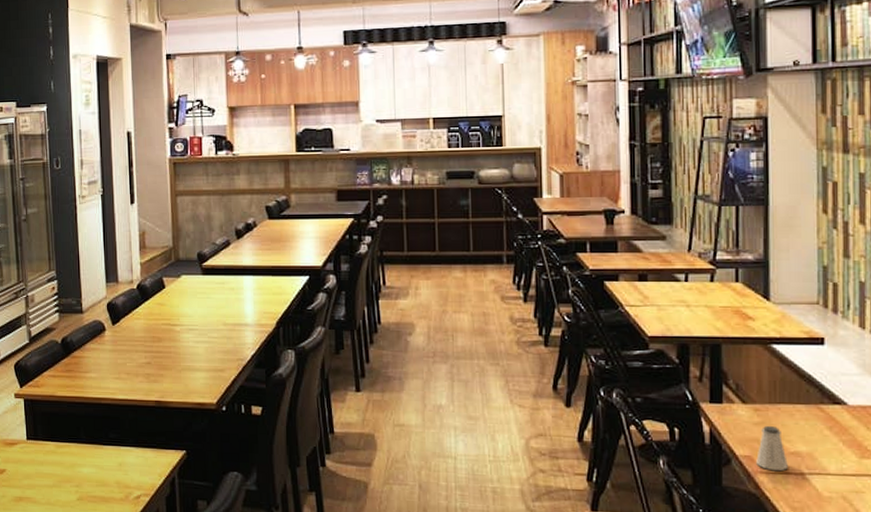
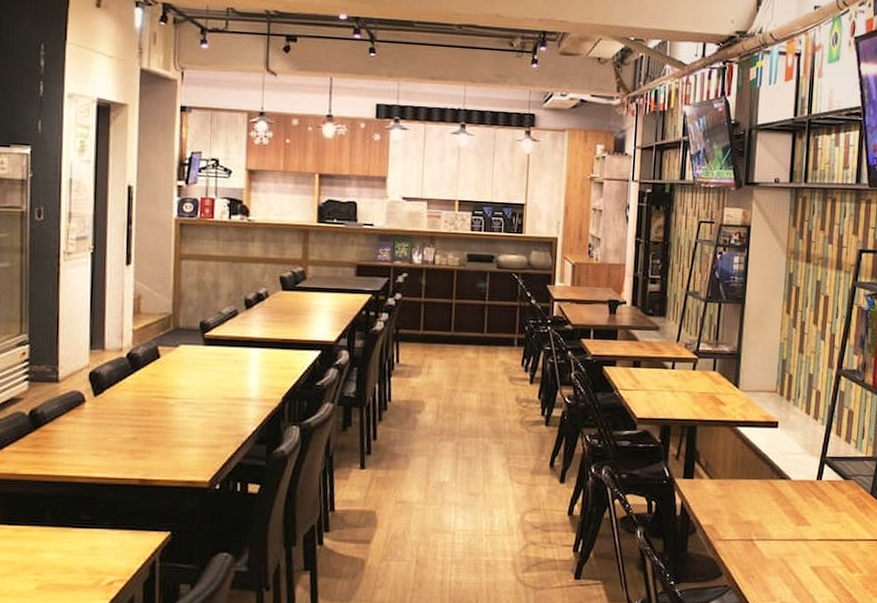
saltshaker: present [756,425,788,472] -> none [716,498,741,538]

